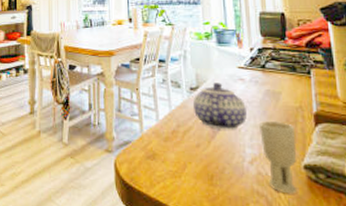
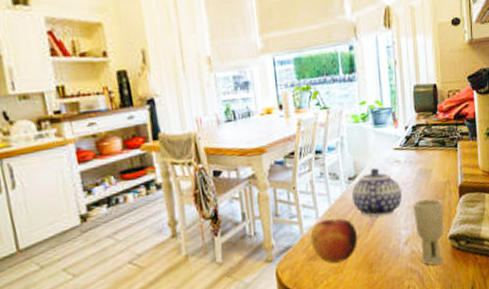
apple: none [150,123,198,167] -> present [310,218,358,263]

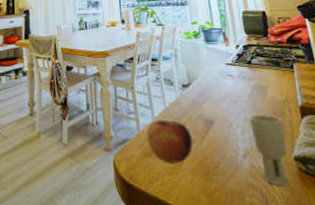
teapot: present [352,168,402,217] -> none [186,79,237,125]

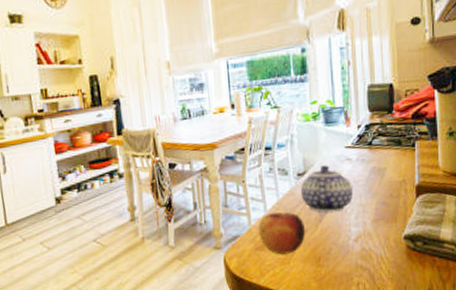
teapot: none [186,79,237,125] -> present [301,165,353,213]
cup: present [248,115,290,186] -> none [363,197,398,264]

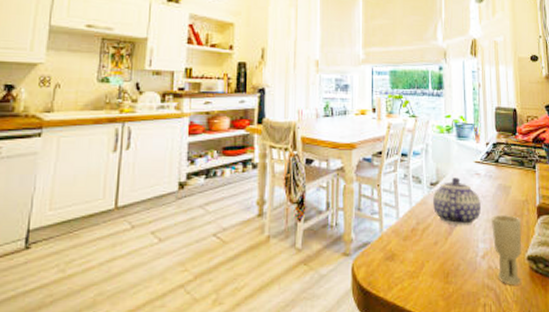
apple: present [258,212,306,255] -> none [389,221,436,267]
cup: none [363,197,398,264] -> present [490,215,522,285]

